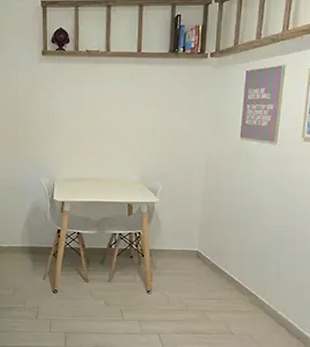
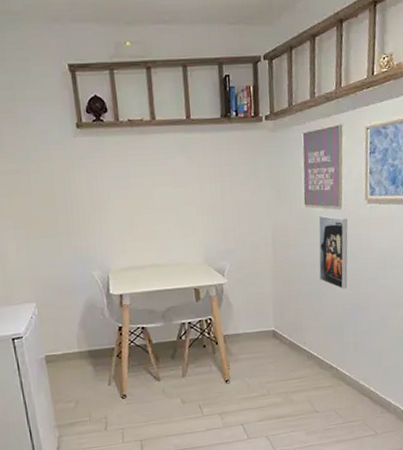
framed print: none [248,149,281,221] -> present [318,215,348,289]

